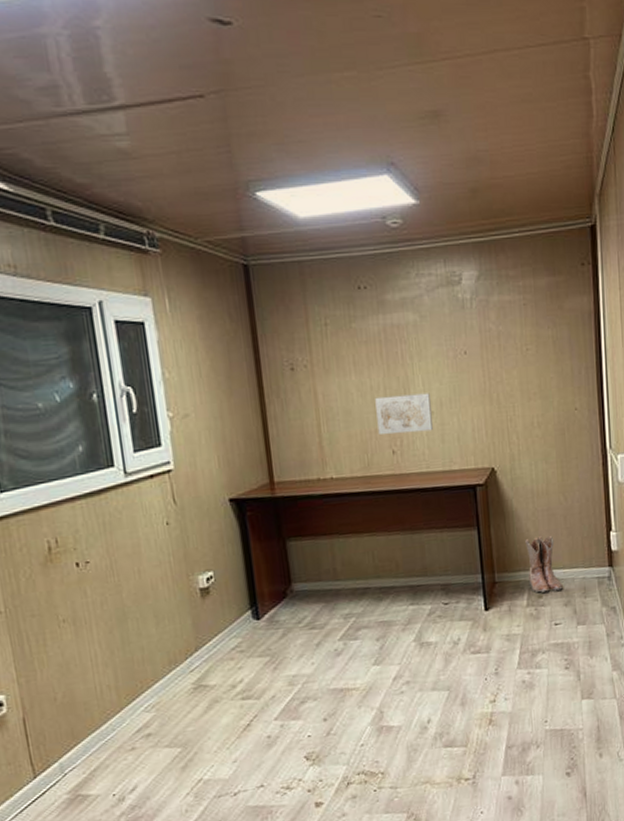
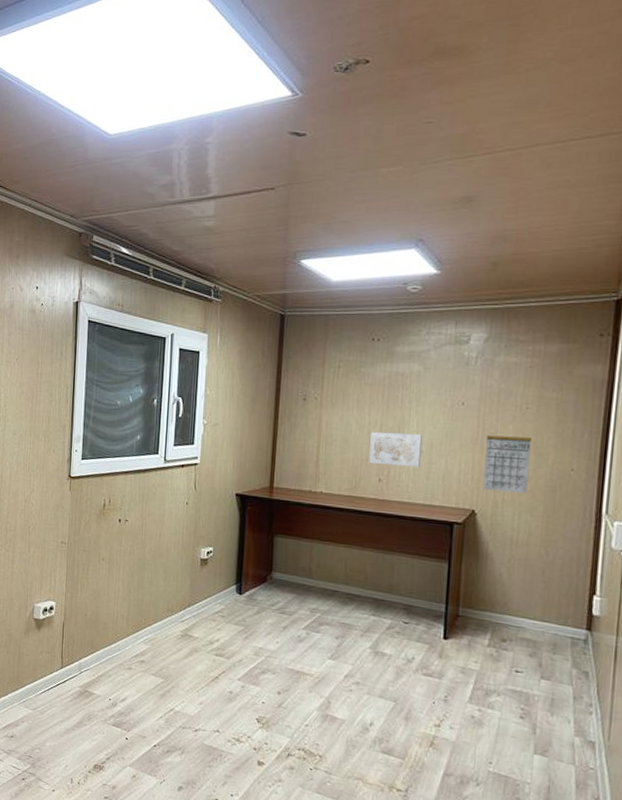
calendar: none [494,381,539,444] -> present [483,435,531,493]
boots: present [525,535,563,593] -> none [493,582,530,640]

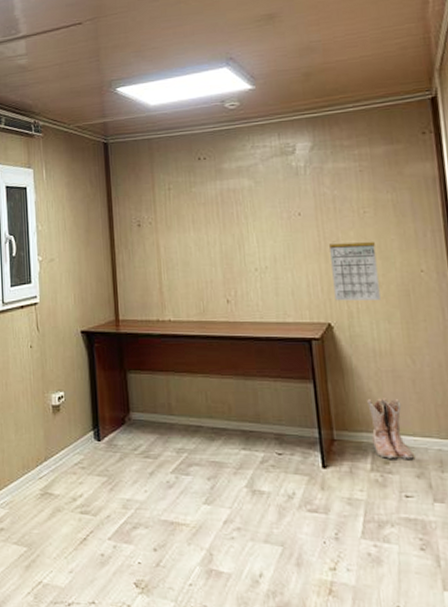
wall art: present [369,431,422,468] -> none [211,249,267,286]
boots: none [493,582,530,640] -> present [367,398,414,459]

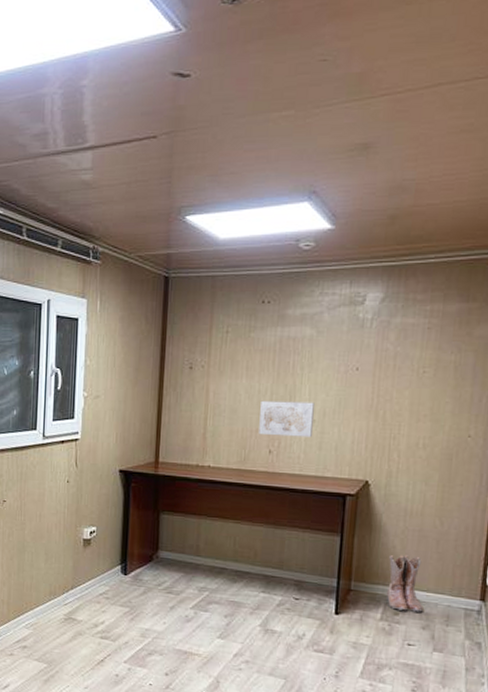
wall art: none [211,249,267,286] -> present [259,400,315,438]
calendar: present [329,242,381,301] -> none [377,402,428,462]

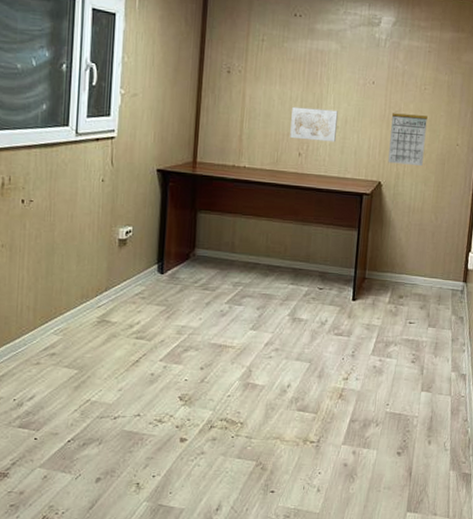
calendar: none [377,402,428,462] -> present [388,113,428,166]
boots: present [386,555,424,612] -> none [393,246,422,295]

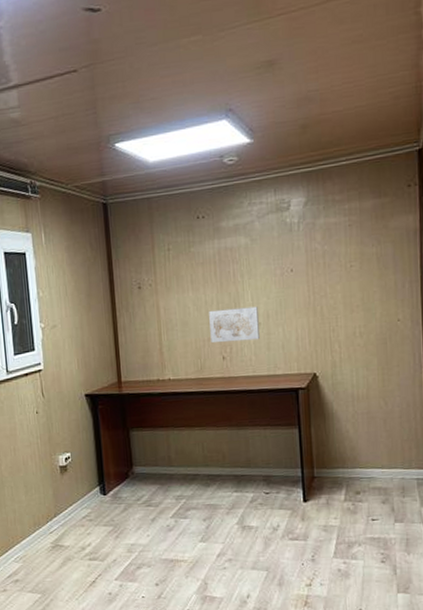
calendar: present [388,113,428,166] -> none [318,295,361,352]

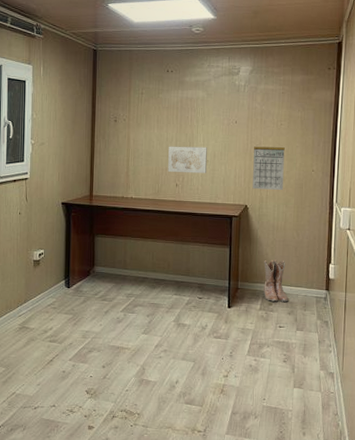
calendar: none [318,295,361,352] -> present [252,146,285,190]
boots: none [344,436,381,490] -> present [263,259,289,302]

